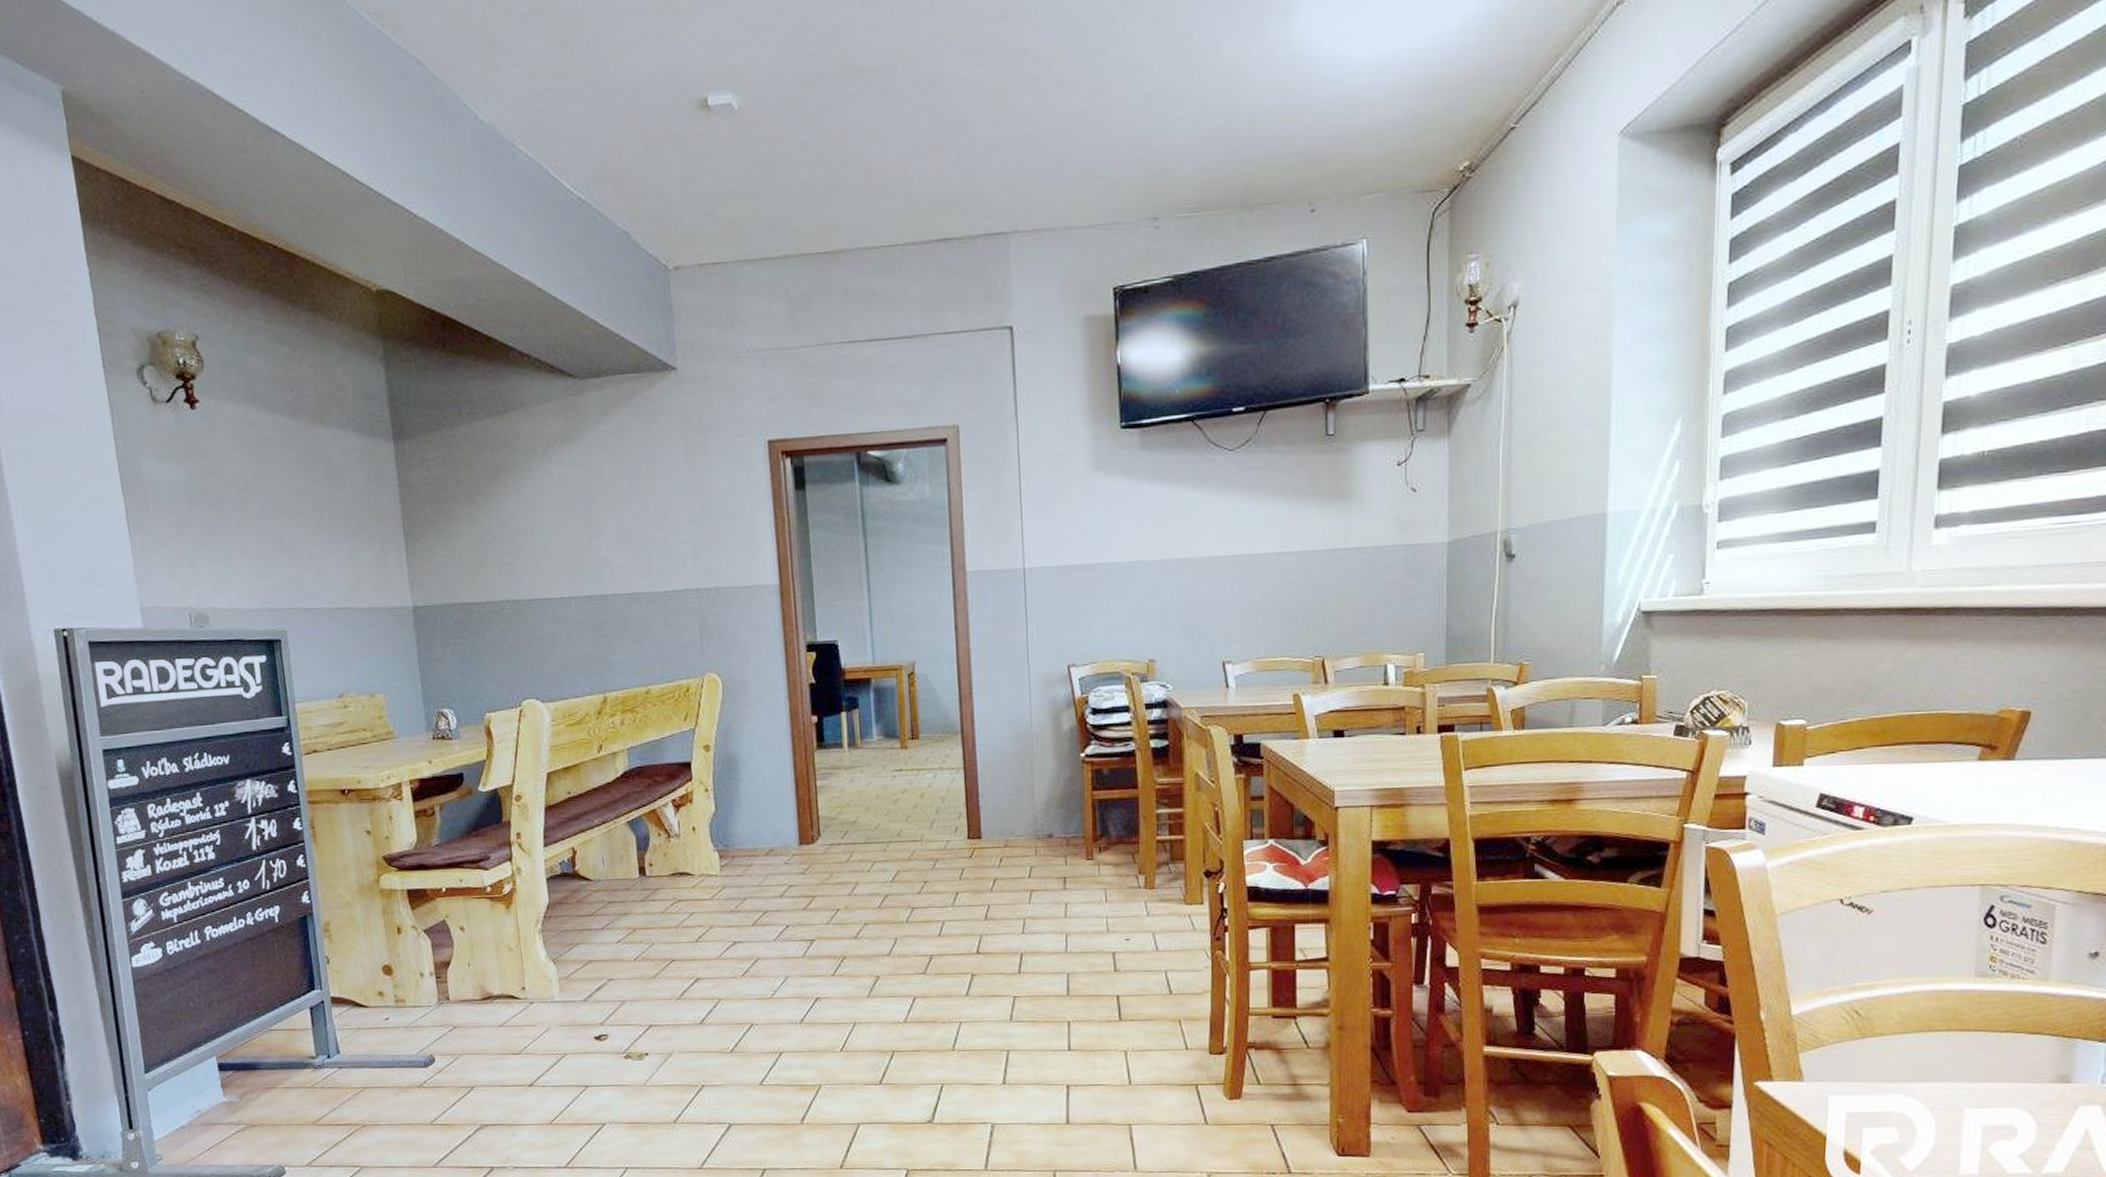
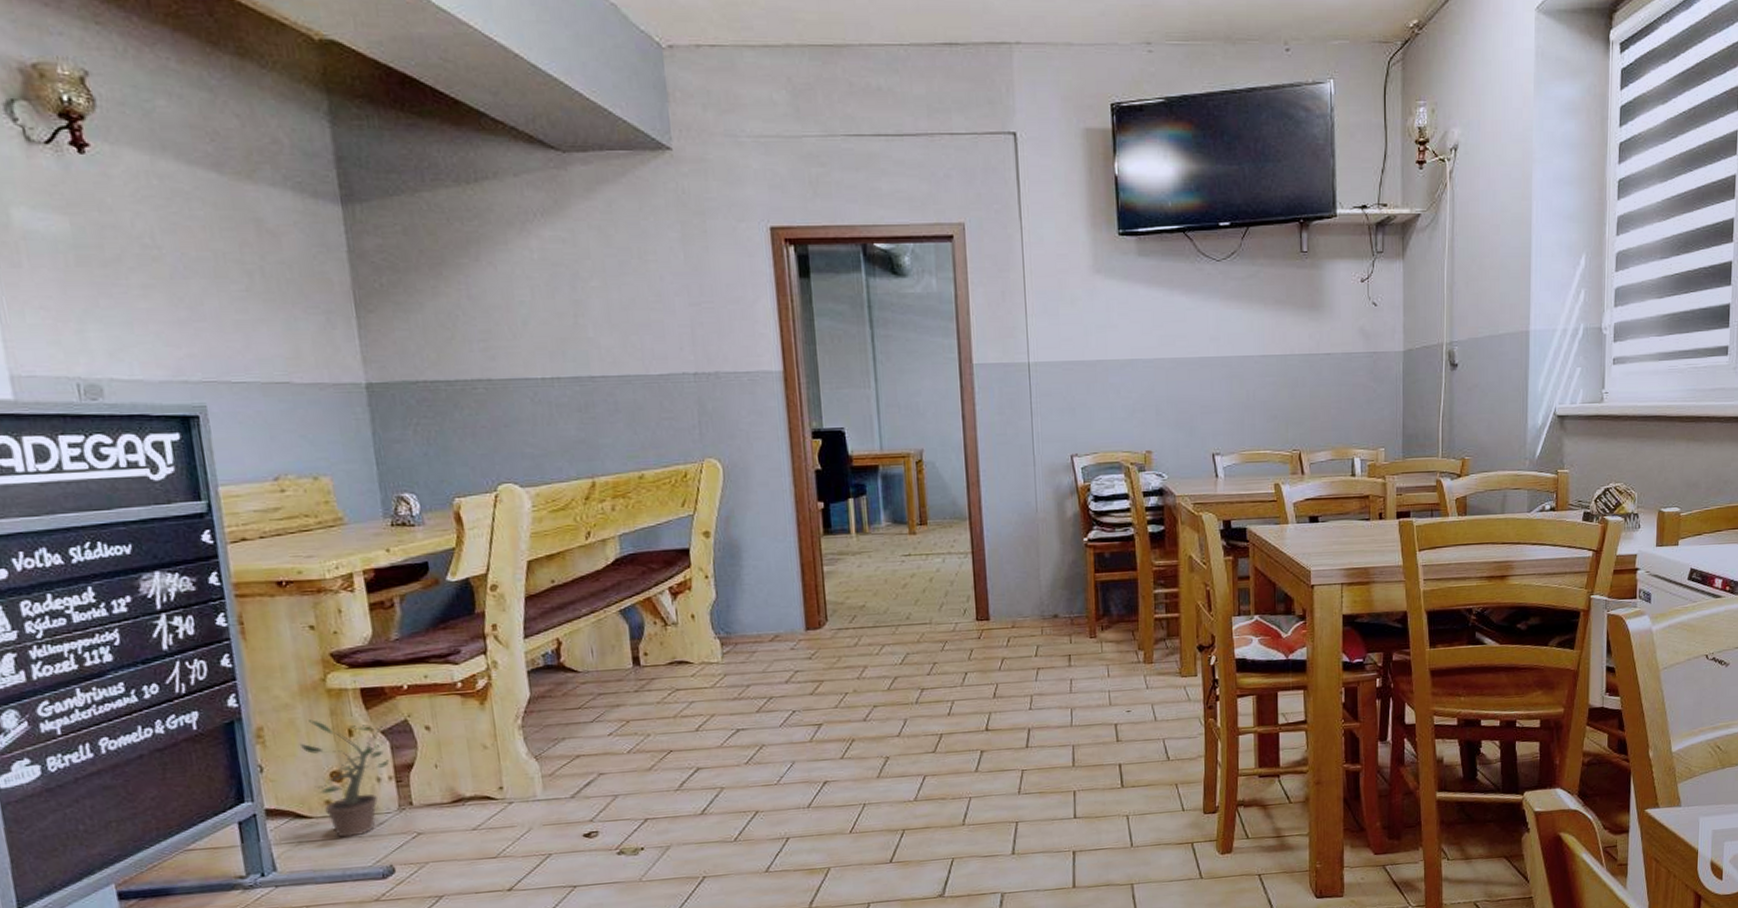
potted plant: none [358,917,432,1028] -> present [299,719,391,839]

